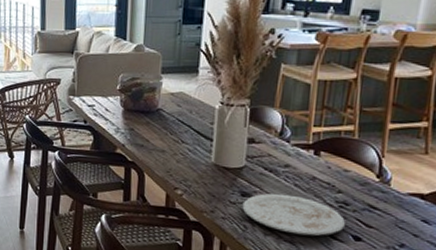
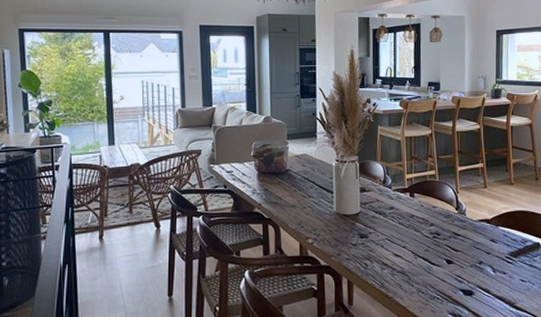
plate: present [242,193,346,236] -> none [362,232,440,265]

